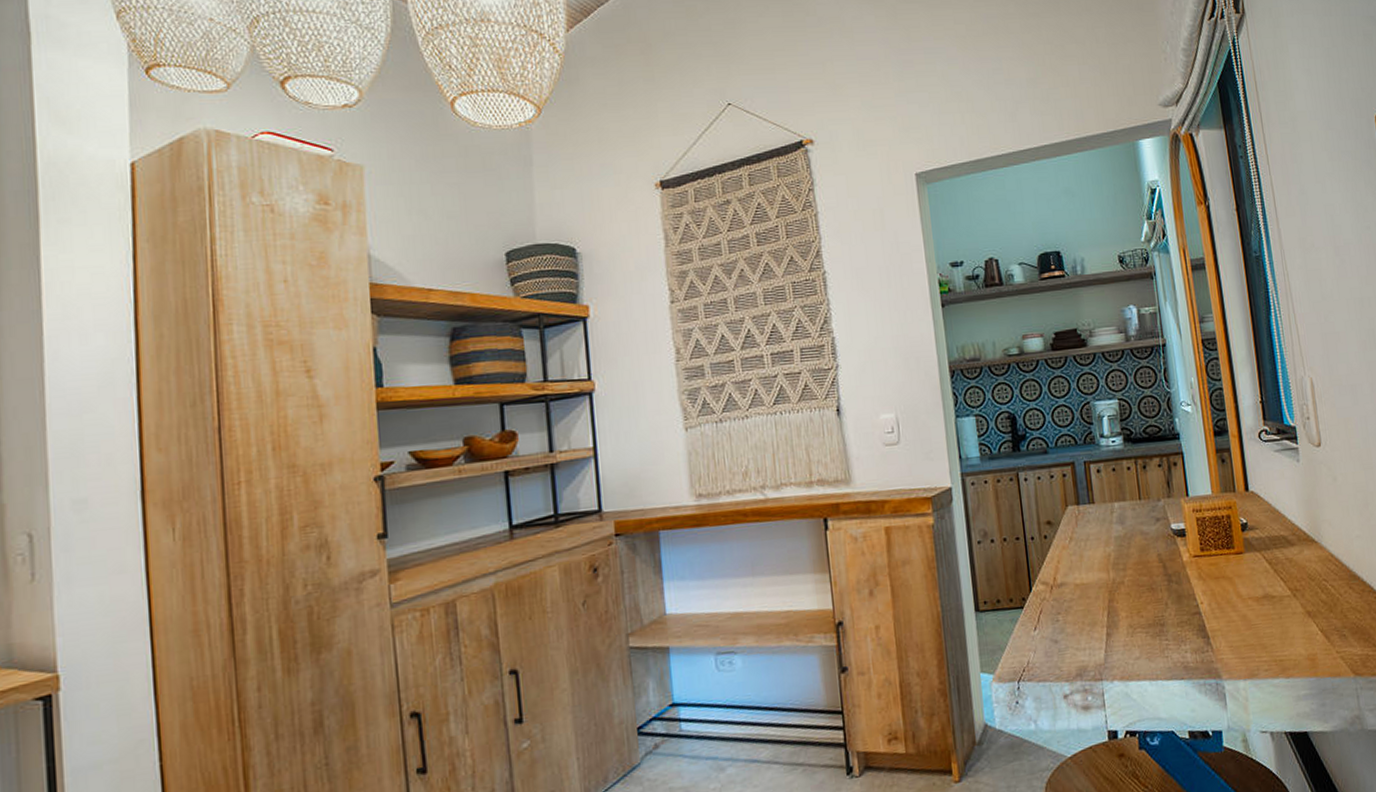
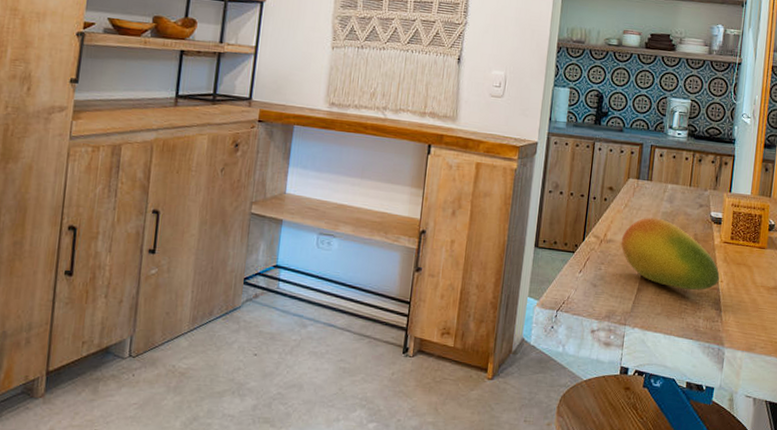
fruit: none [1074,545,1199,623] -> present [621,217,720,291]

